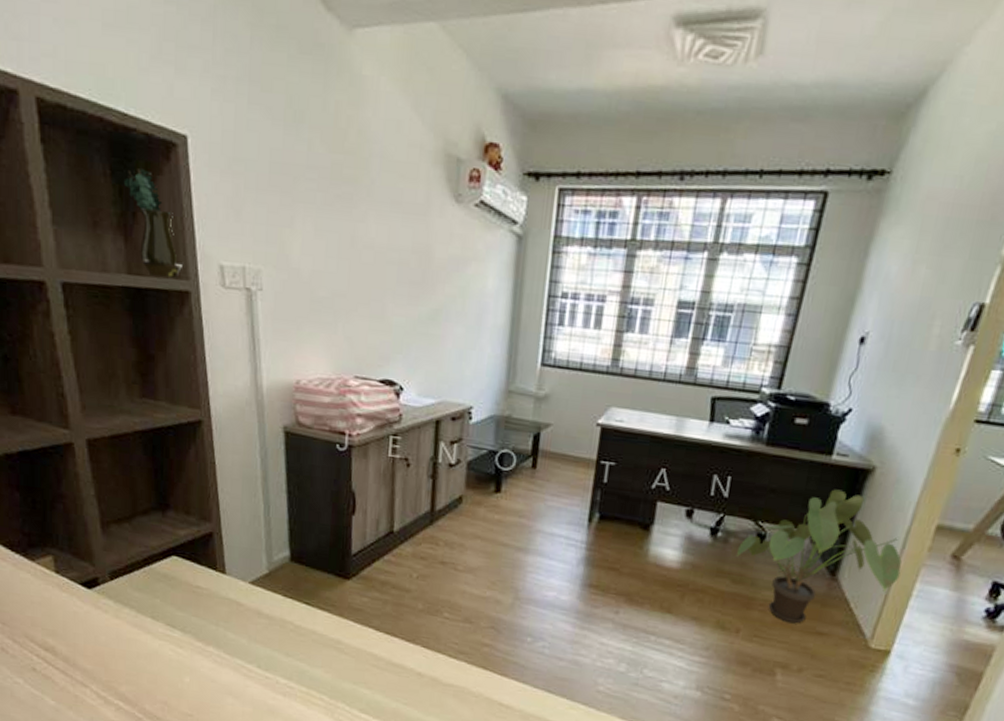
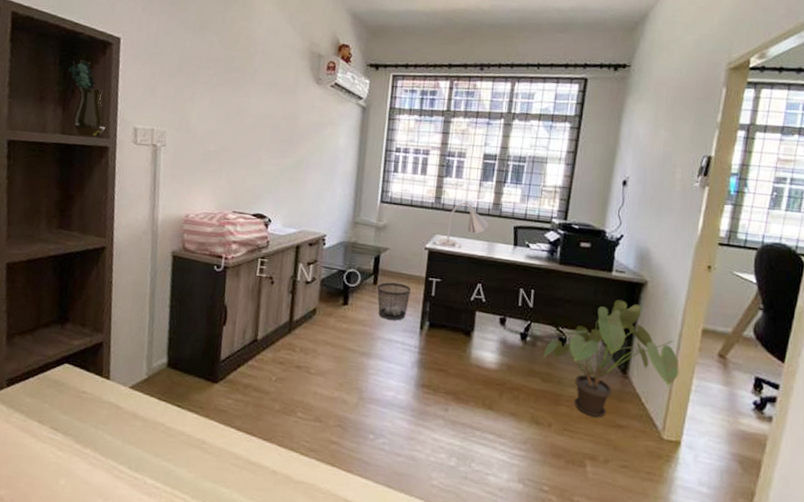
waste bin: none [536,465,578,511] -> present [377,282,411,320]
table lamp: none [606,365,680,425] -> present [433,202,489,249]

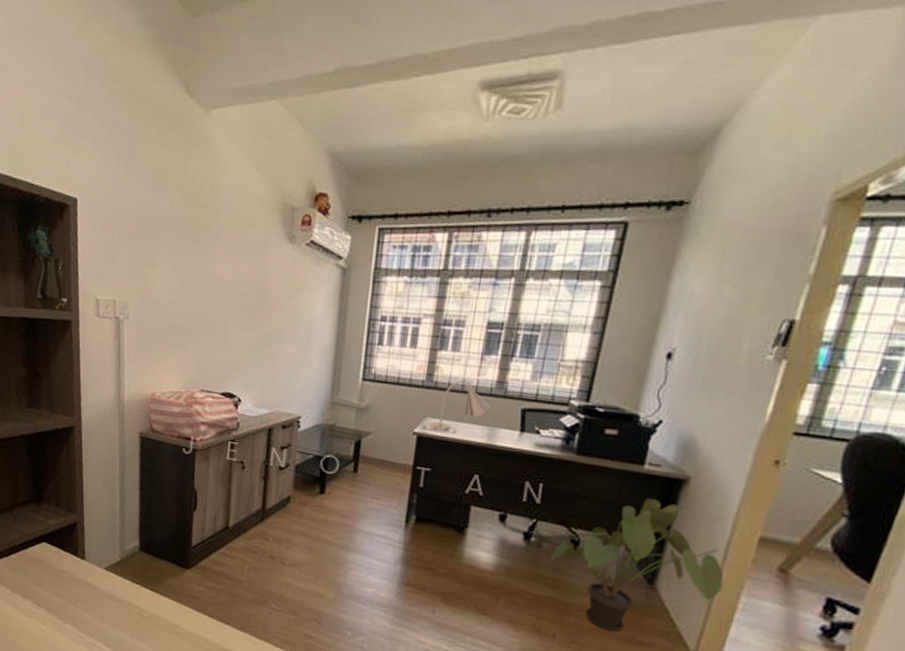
waste bin: present [377,282,411,320] -> none [357,470,396,513]

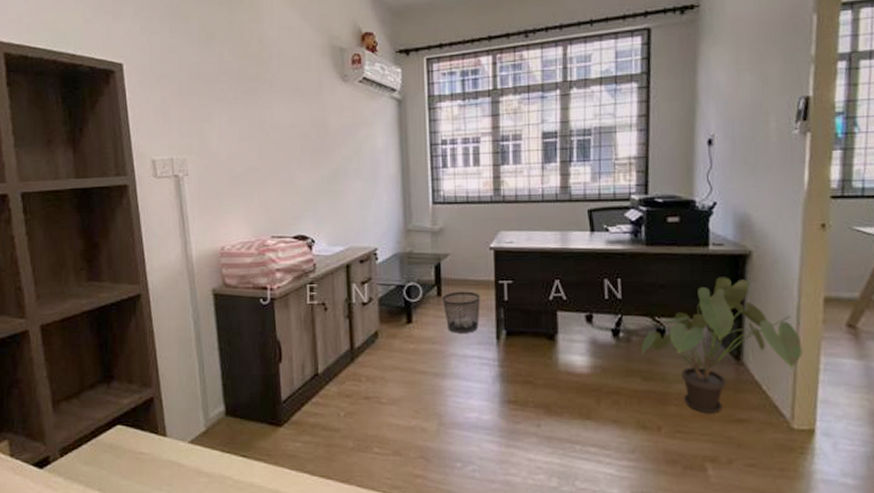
vase: present [27,224,67,310] -> none [72,93,121,176]
waste bin: none [357,470,396,513] -> present [441,291,480,333]
table lamp: present [422,380,491,434] -> none [497,190,559,245]

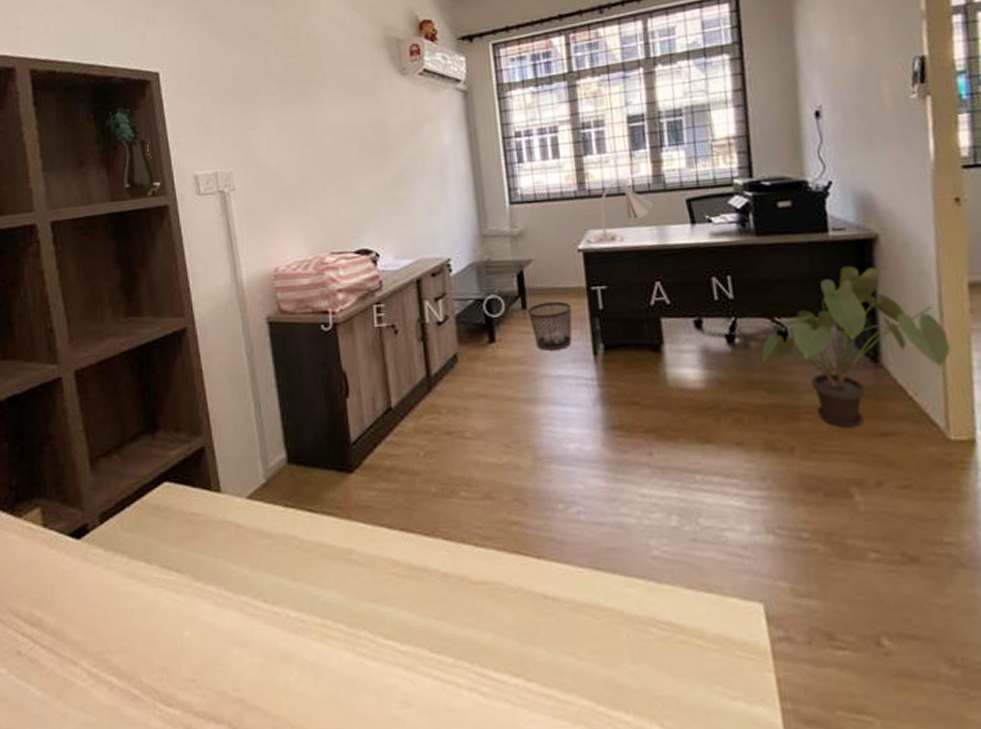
vase: none [72,93,121,176] -> present [105,107,160,198]
table lamp: none [497,190,559,245] -> present [586,181,654,245]

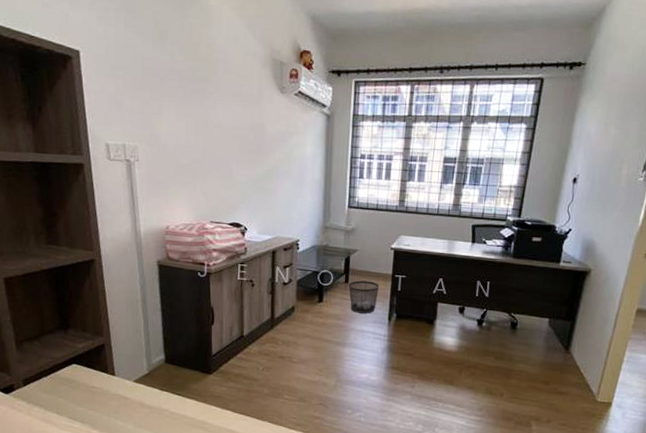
vase: present [105,107,160,198] -> none [31,74,77,154]
table lamp: present [586,181,654,245] -> none [398,204,450,248]
house plant: present [761,266,951,428] -> none [497,287,615,387]

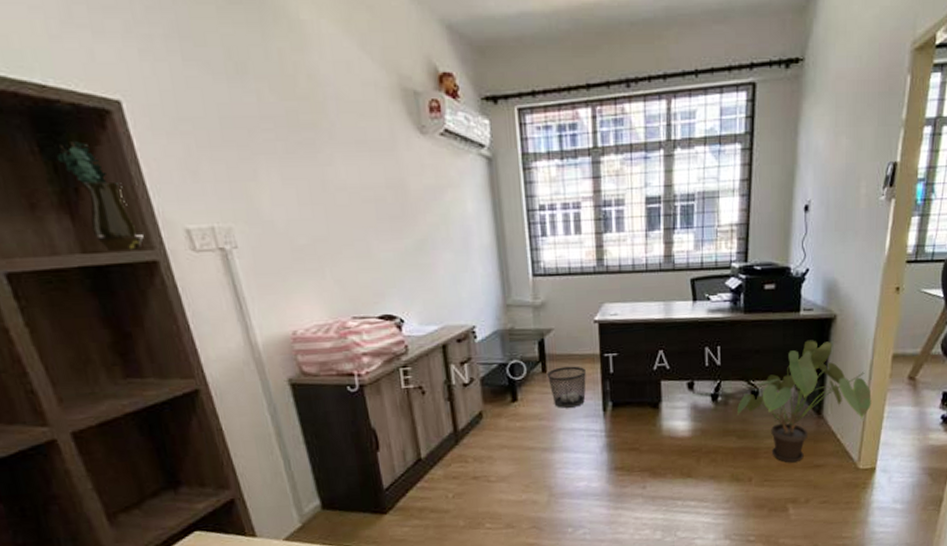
vase: none [31,74,77,154] -> present [56,140,144,251]
house plant: none [497,287,615,387] -> present [736,340,872,463]

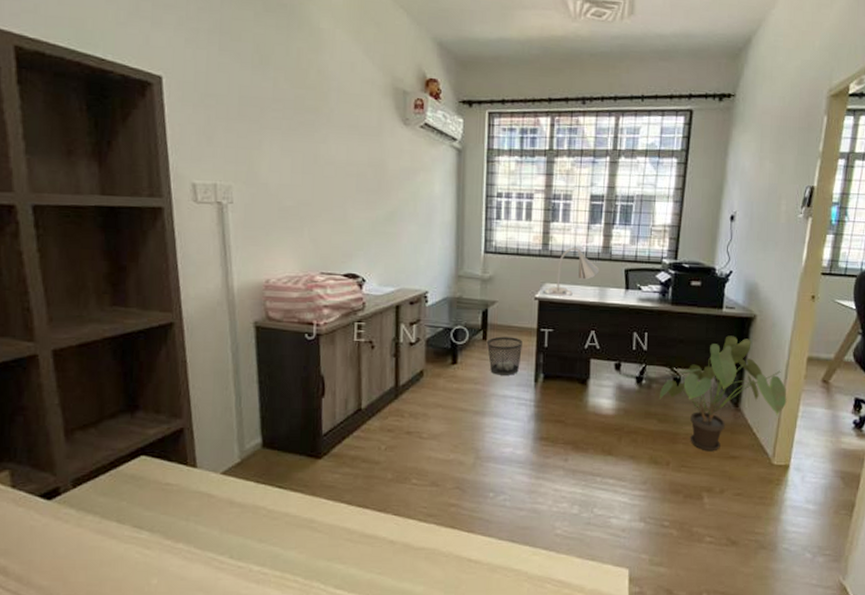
vase: present [56,140,144,251] -> none [99,103,156,196]
table lamp: none [602,260,663,317] -> present [542,247,600,297]

